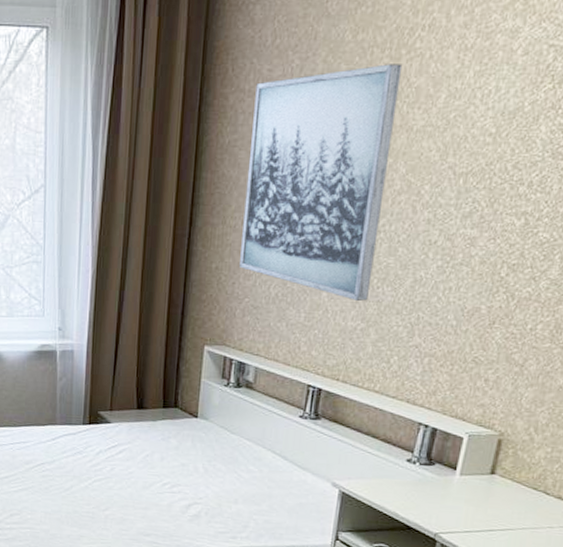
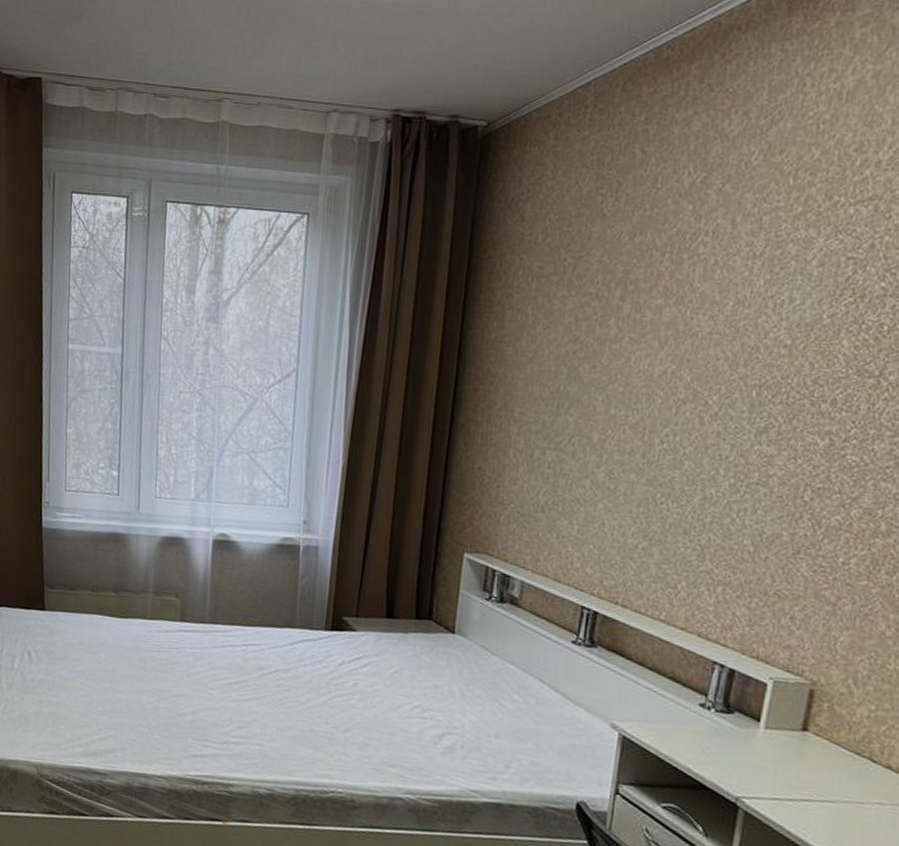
wall art: present [240,64,403,301] -> none [505,267,685,517]

